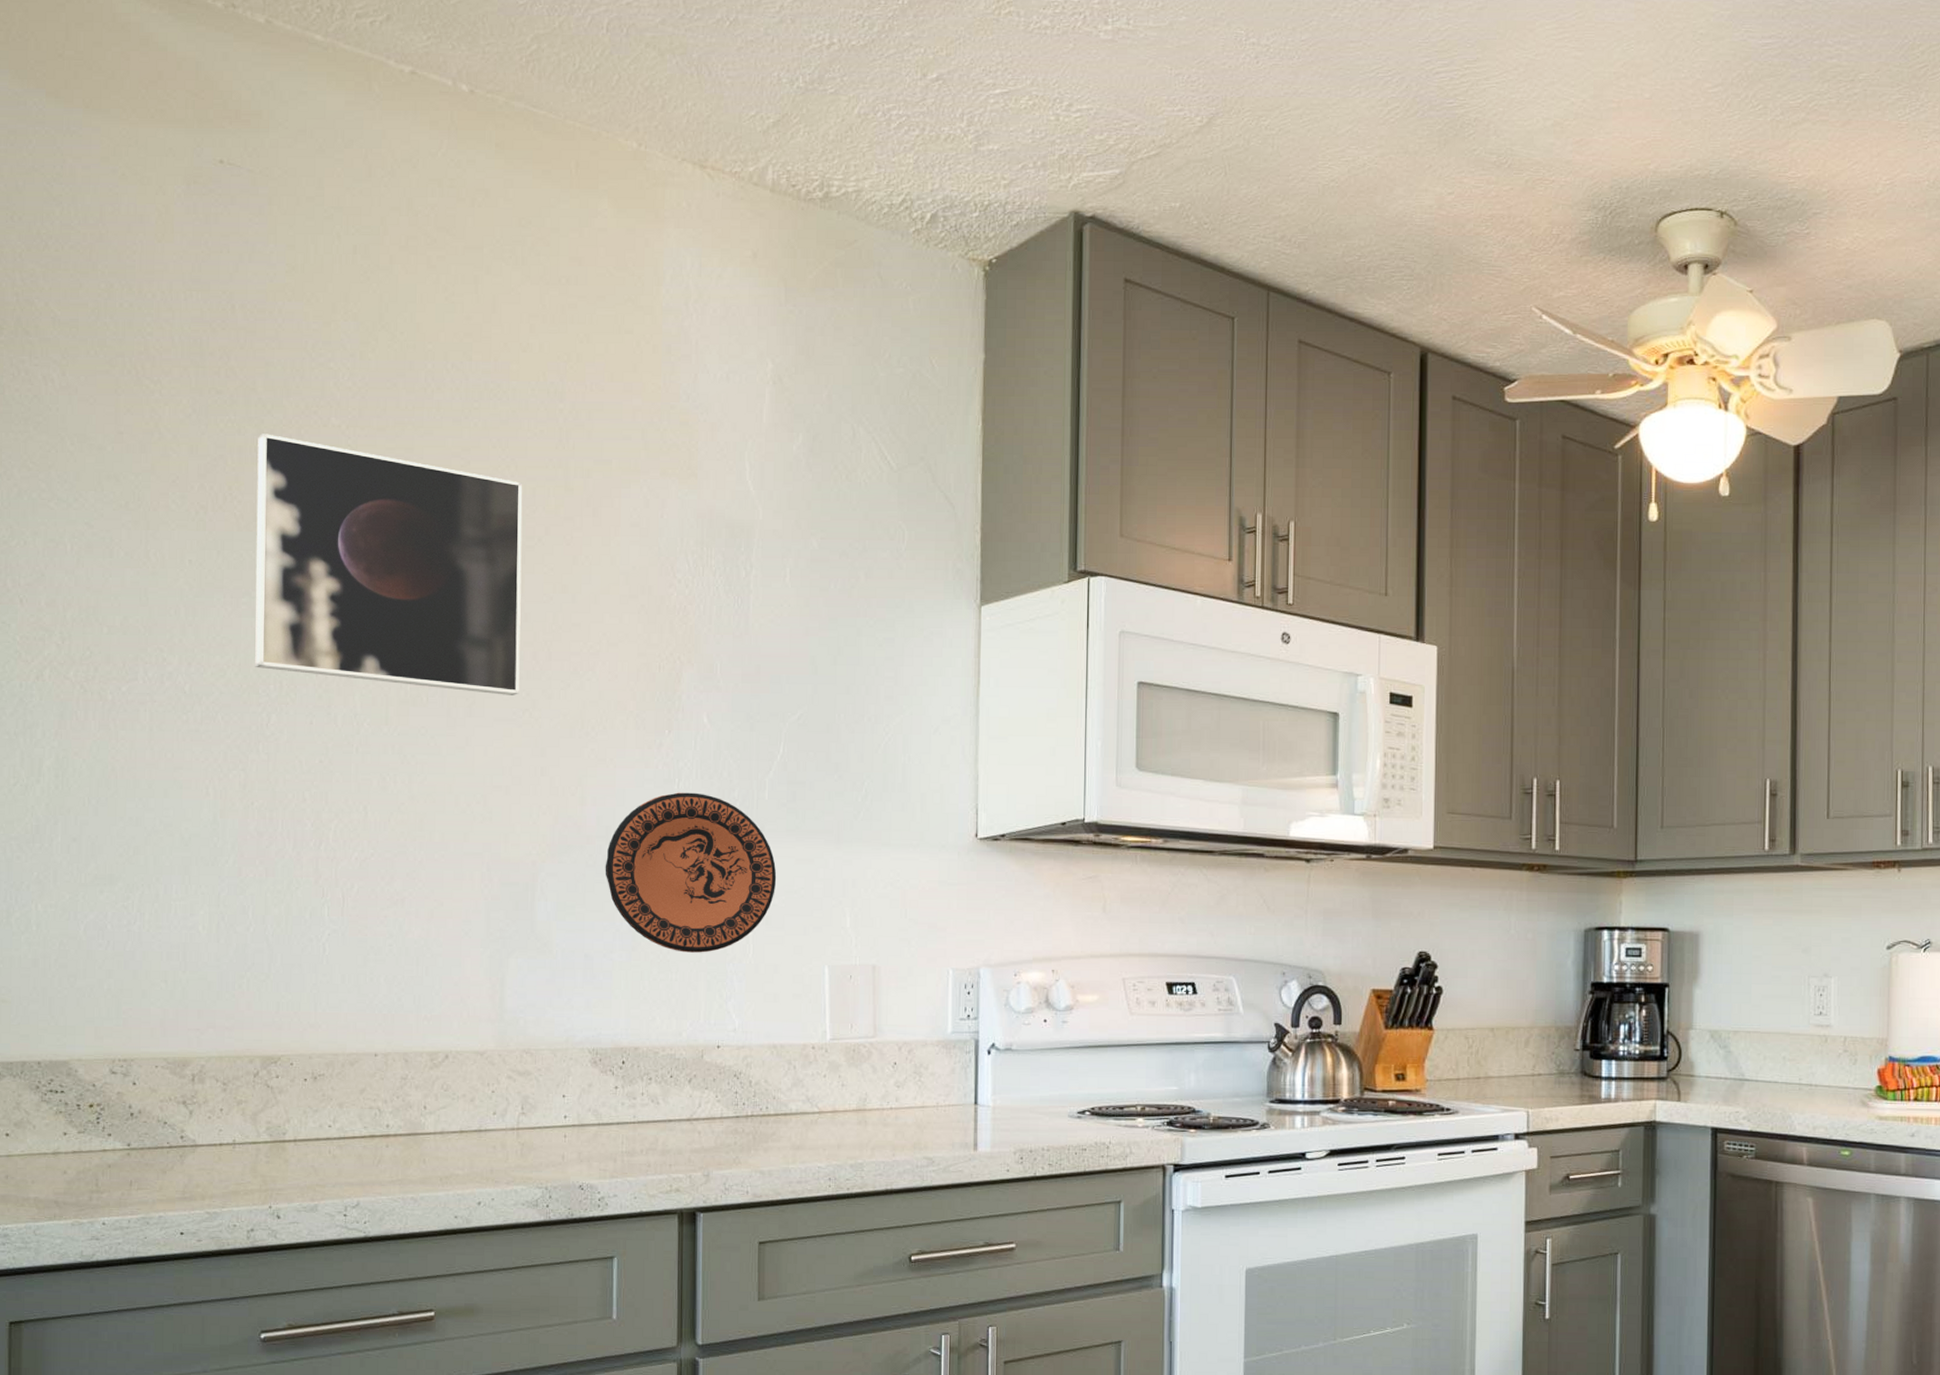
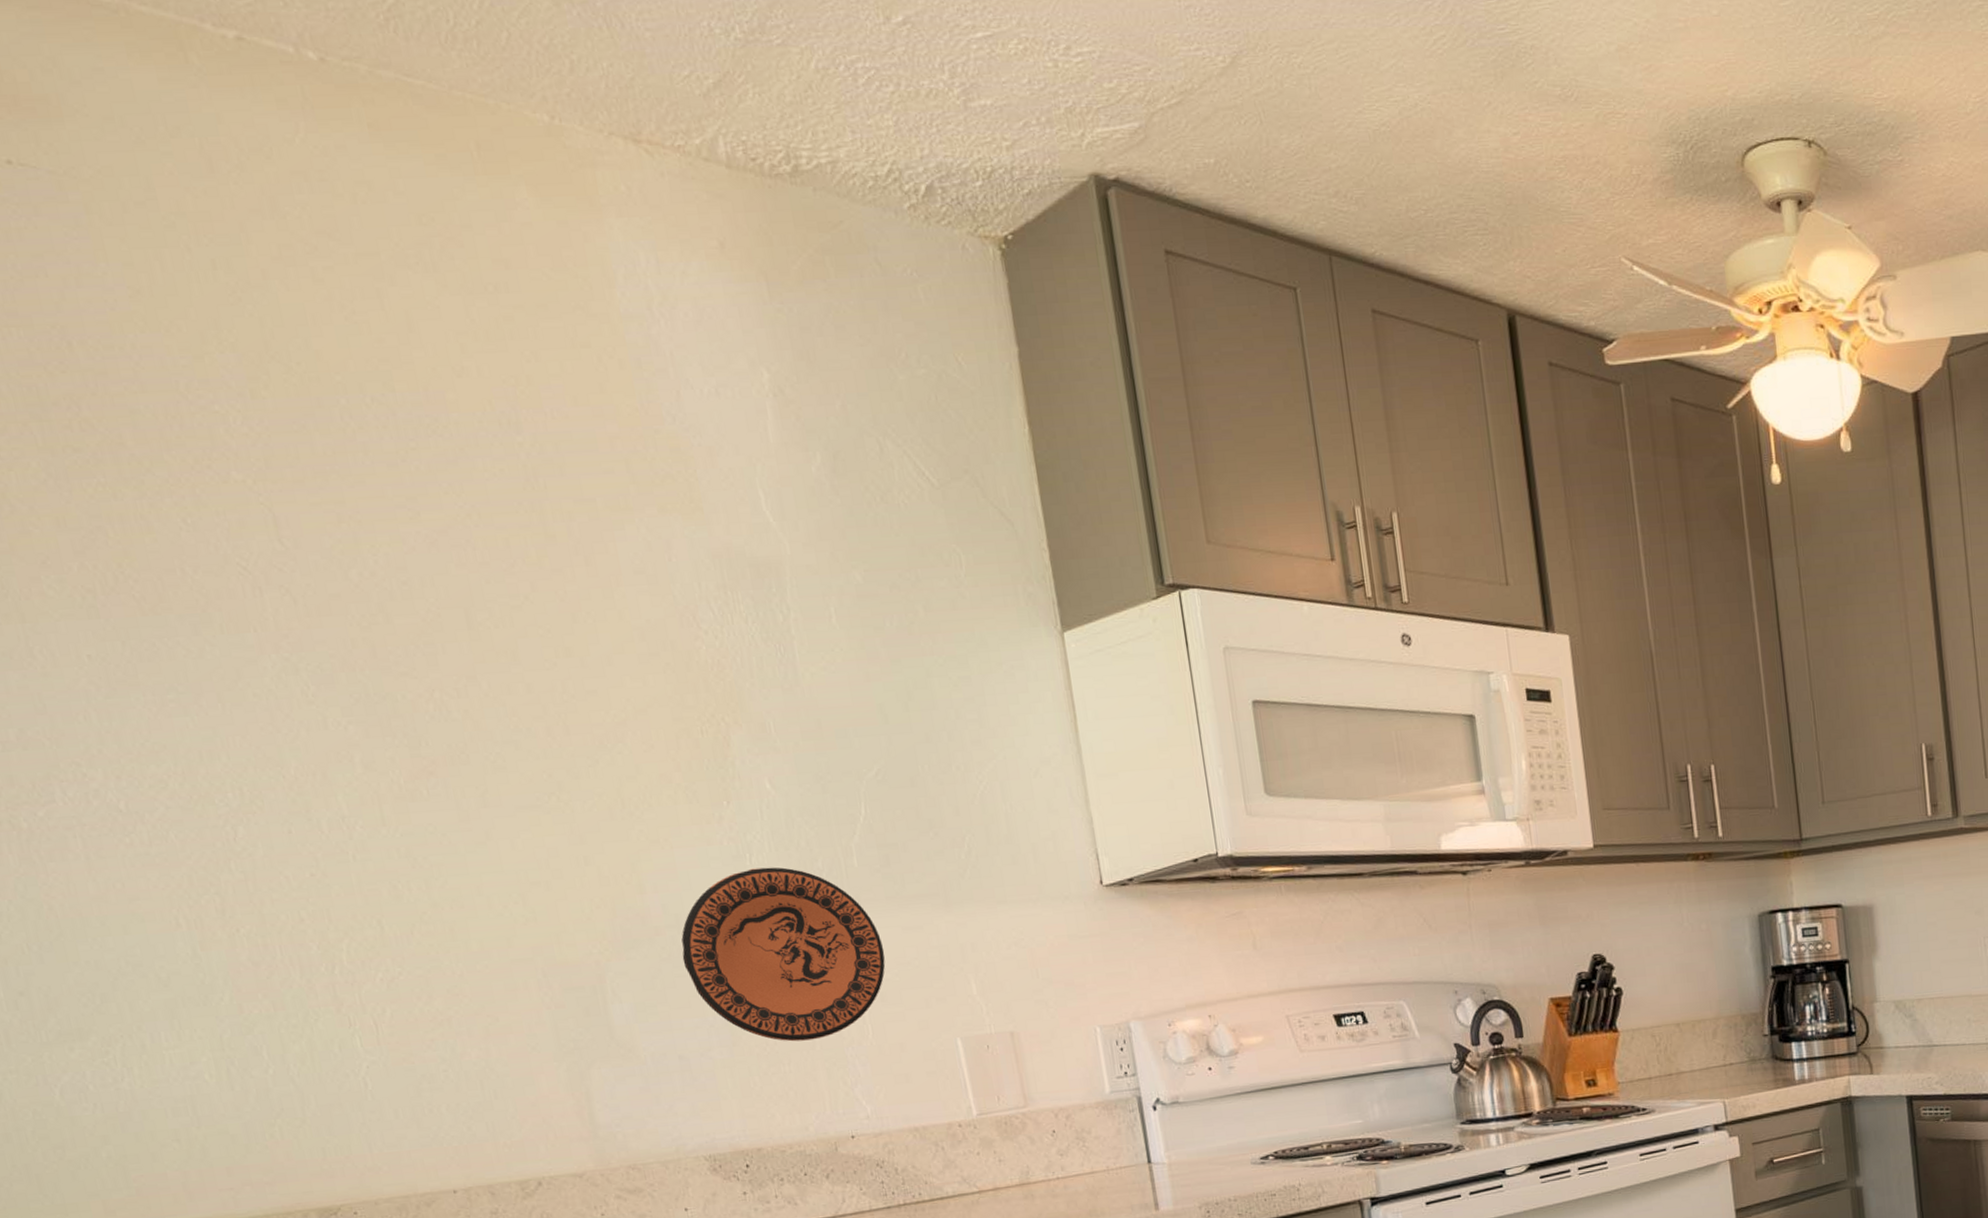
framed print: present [254,434,523,695] -> none [141,496,539,780]

